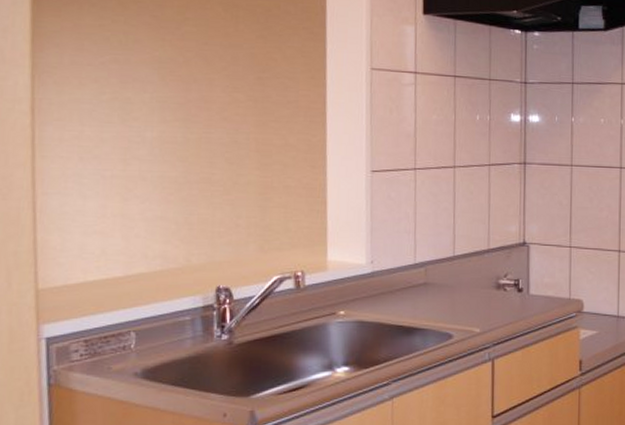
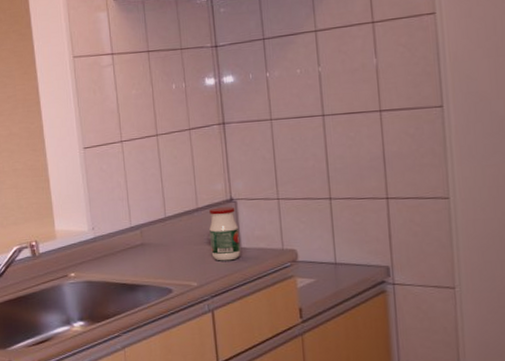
jar: none [498,250,529,307] -> present [209,207,241,261]

